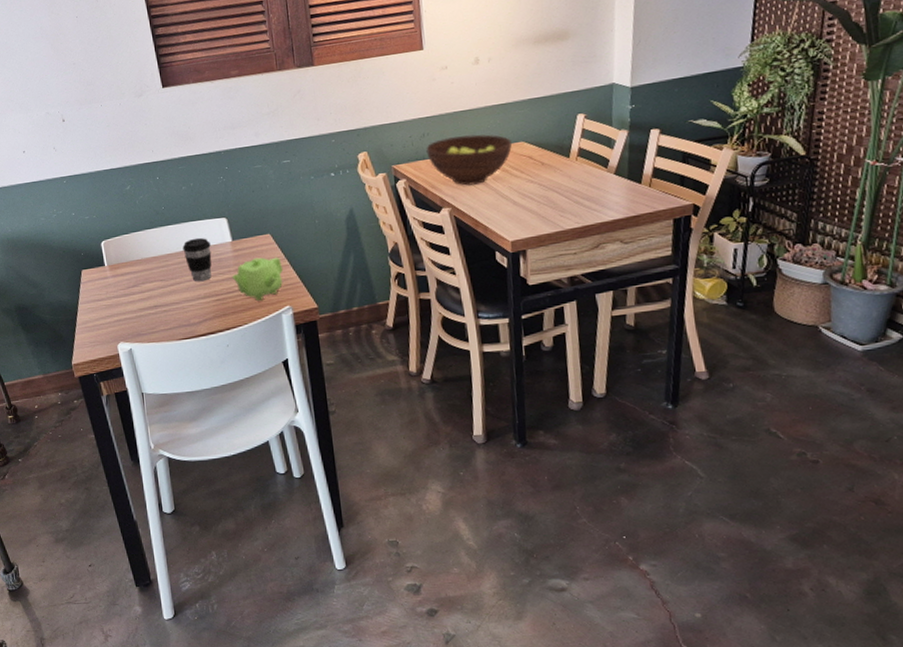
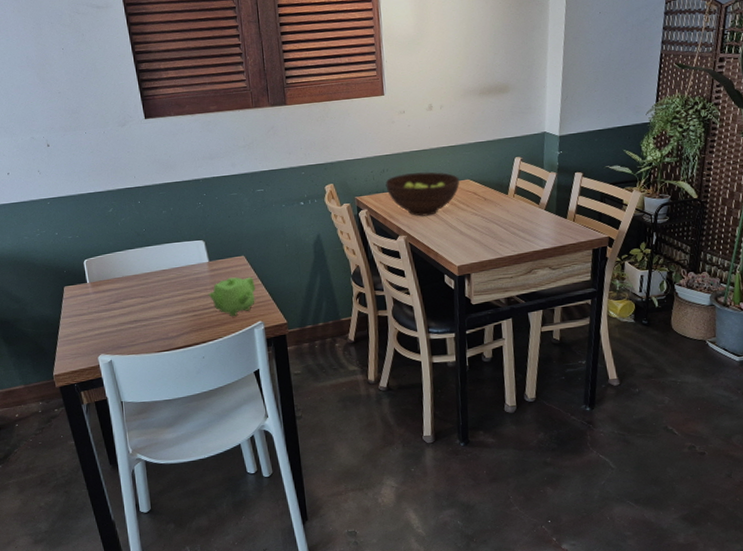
coffee cup: present [182,237,212,282] -> none [162,258,190,299]

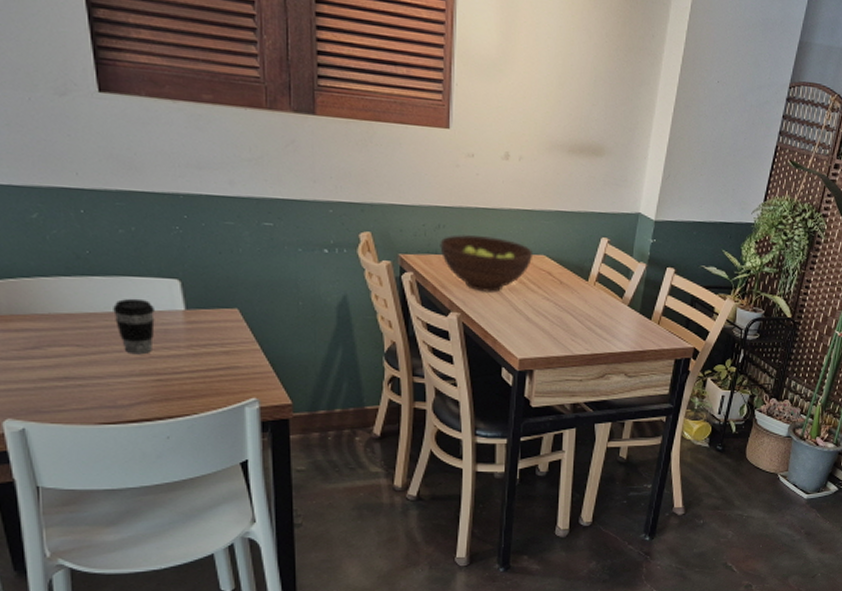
coffee cup: none [162,258,190,299] -> present [113,298,155,355]
teapot: present [208,277,256,316] -> none [180,335,252,387]

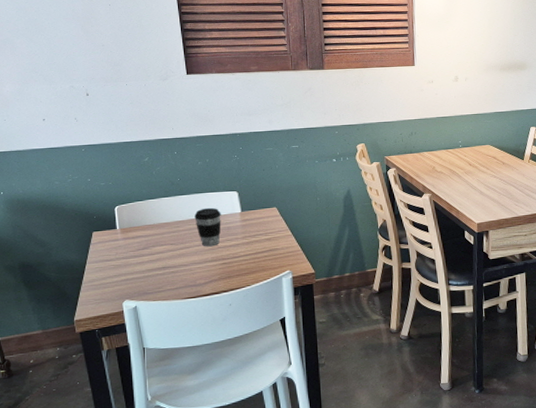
fruit bowl: present [440,235,534,292] -> none [413,136,481,177]

